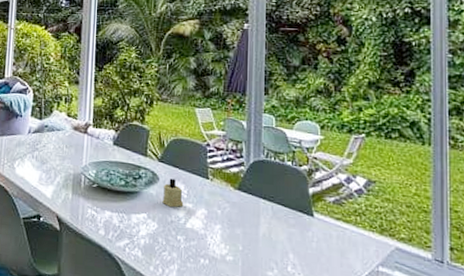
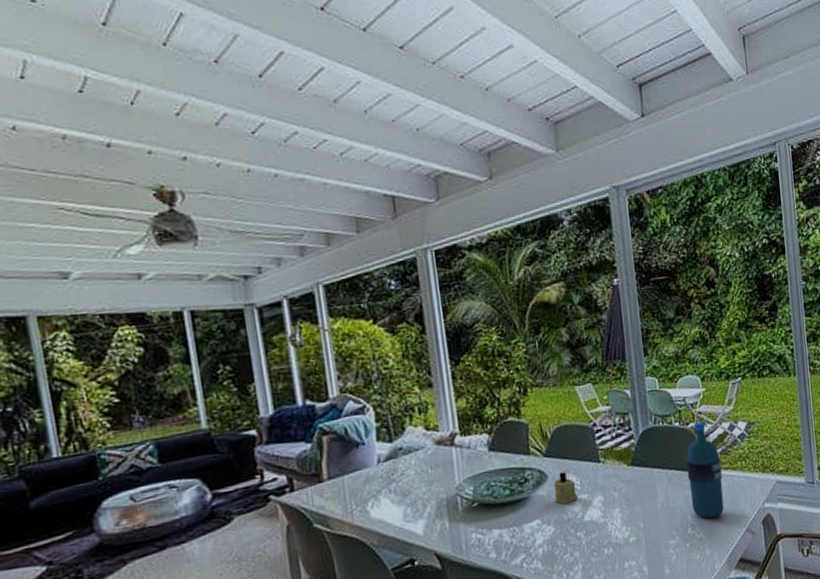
water bottle: none [294,166,332,264] -> present [686,422,724,519]

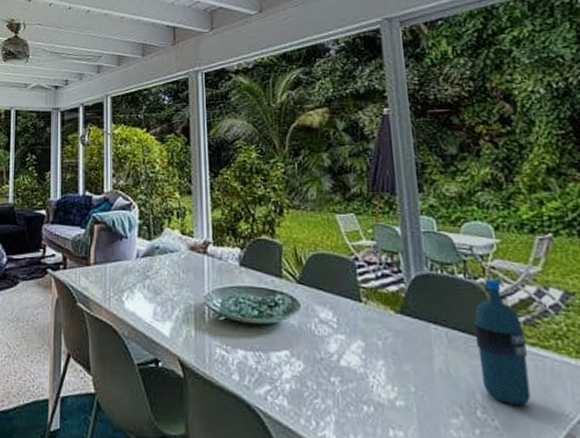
candle: present [554,472,579,505] -> none [307,304,335,341]

